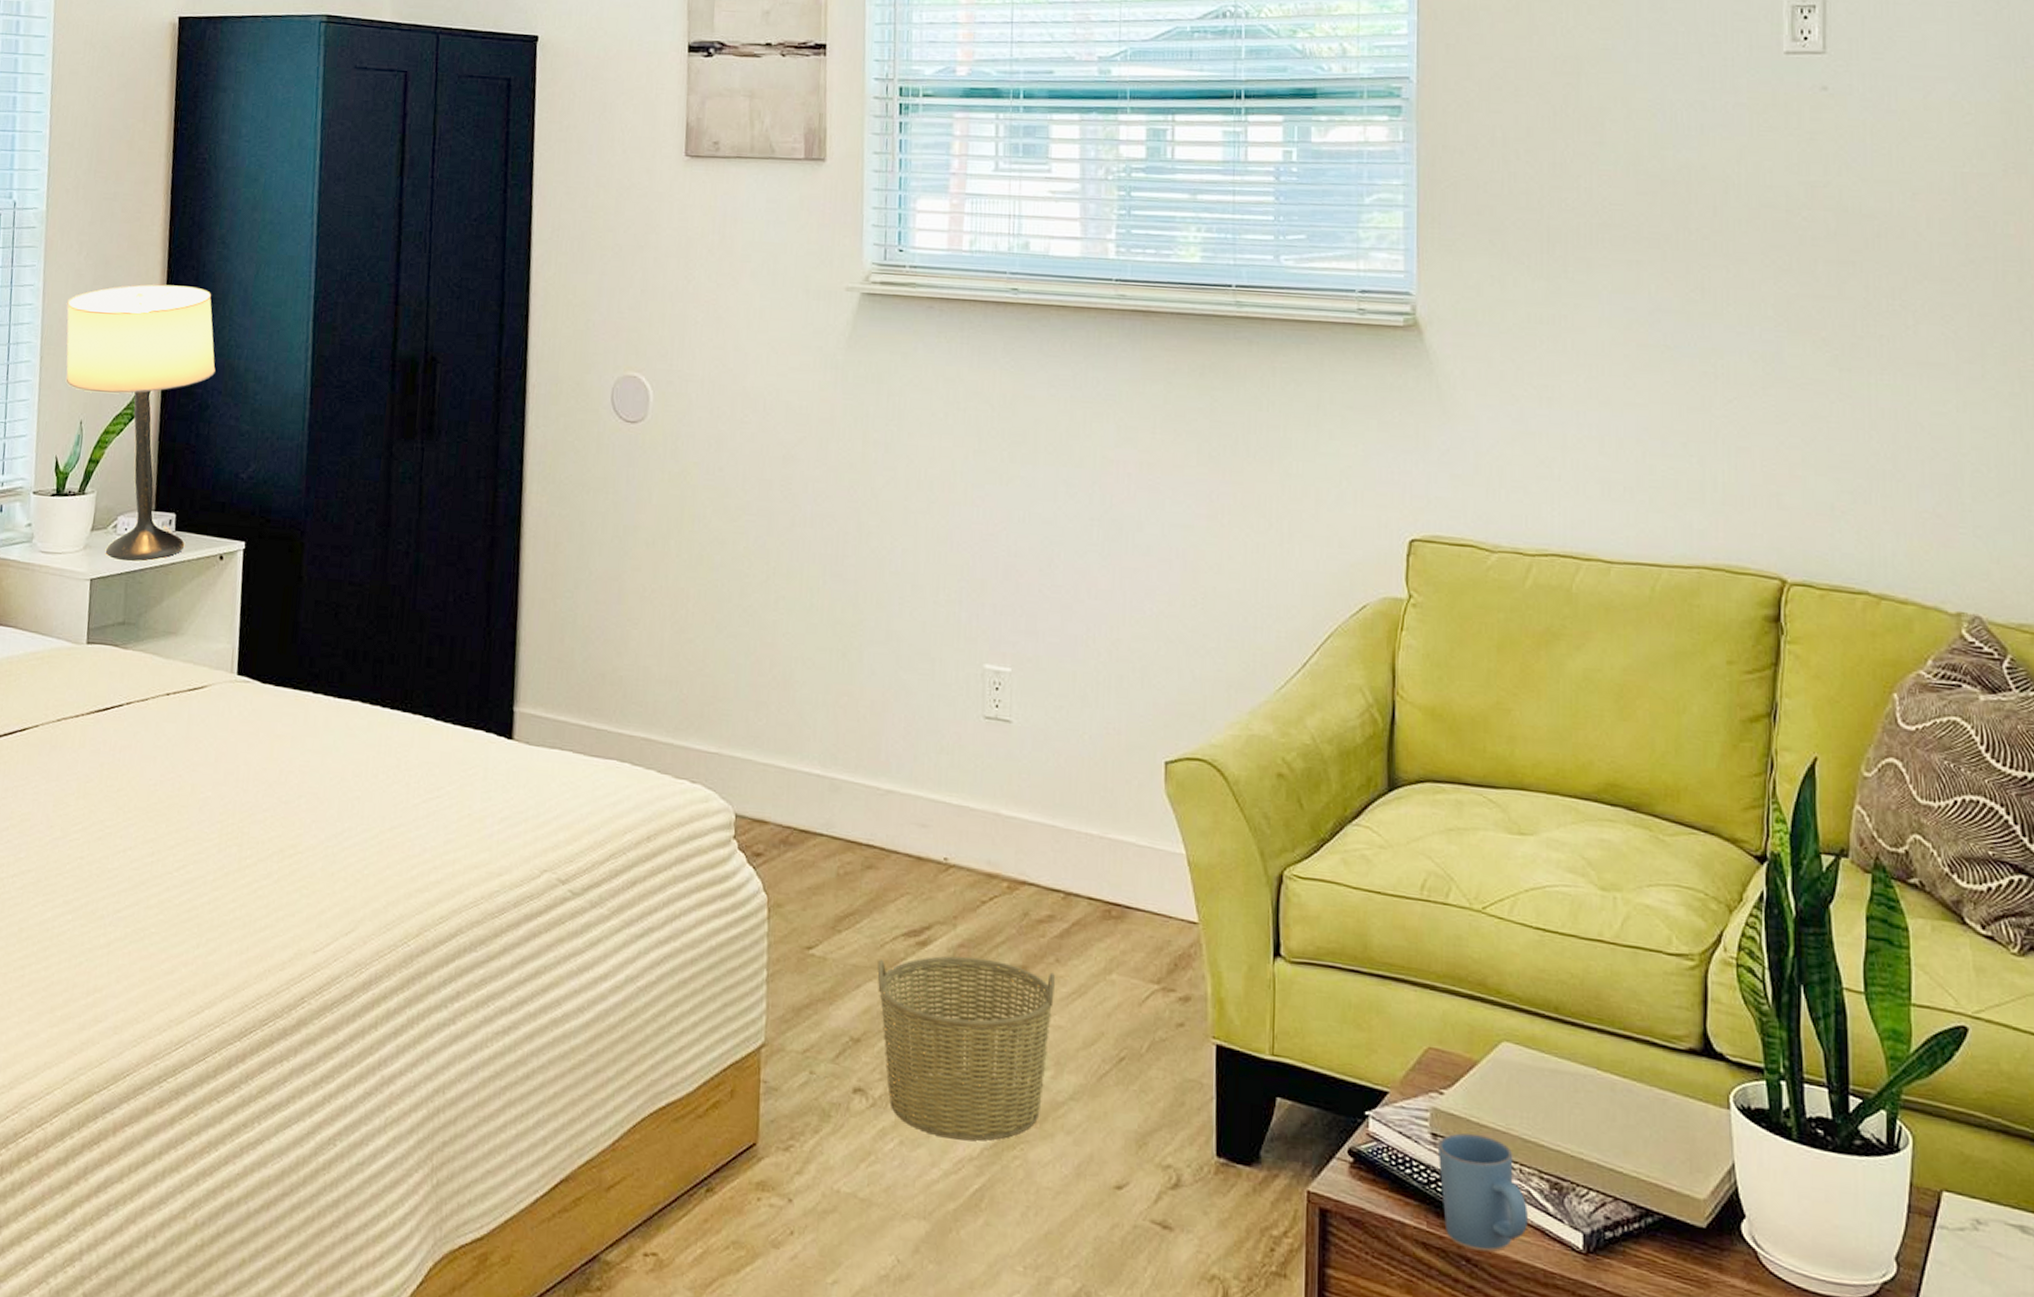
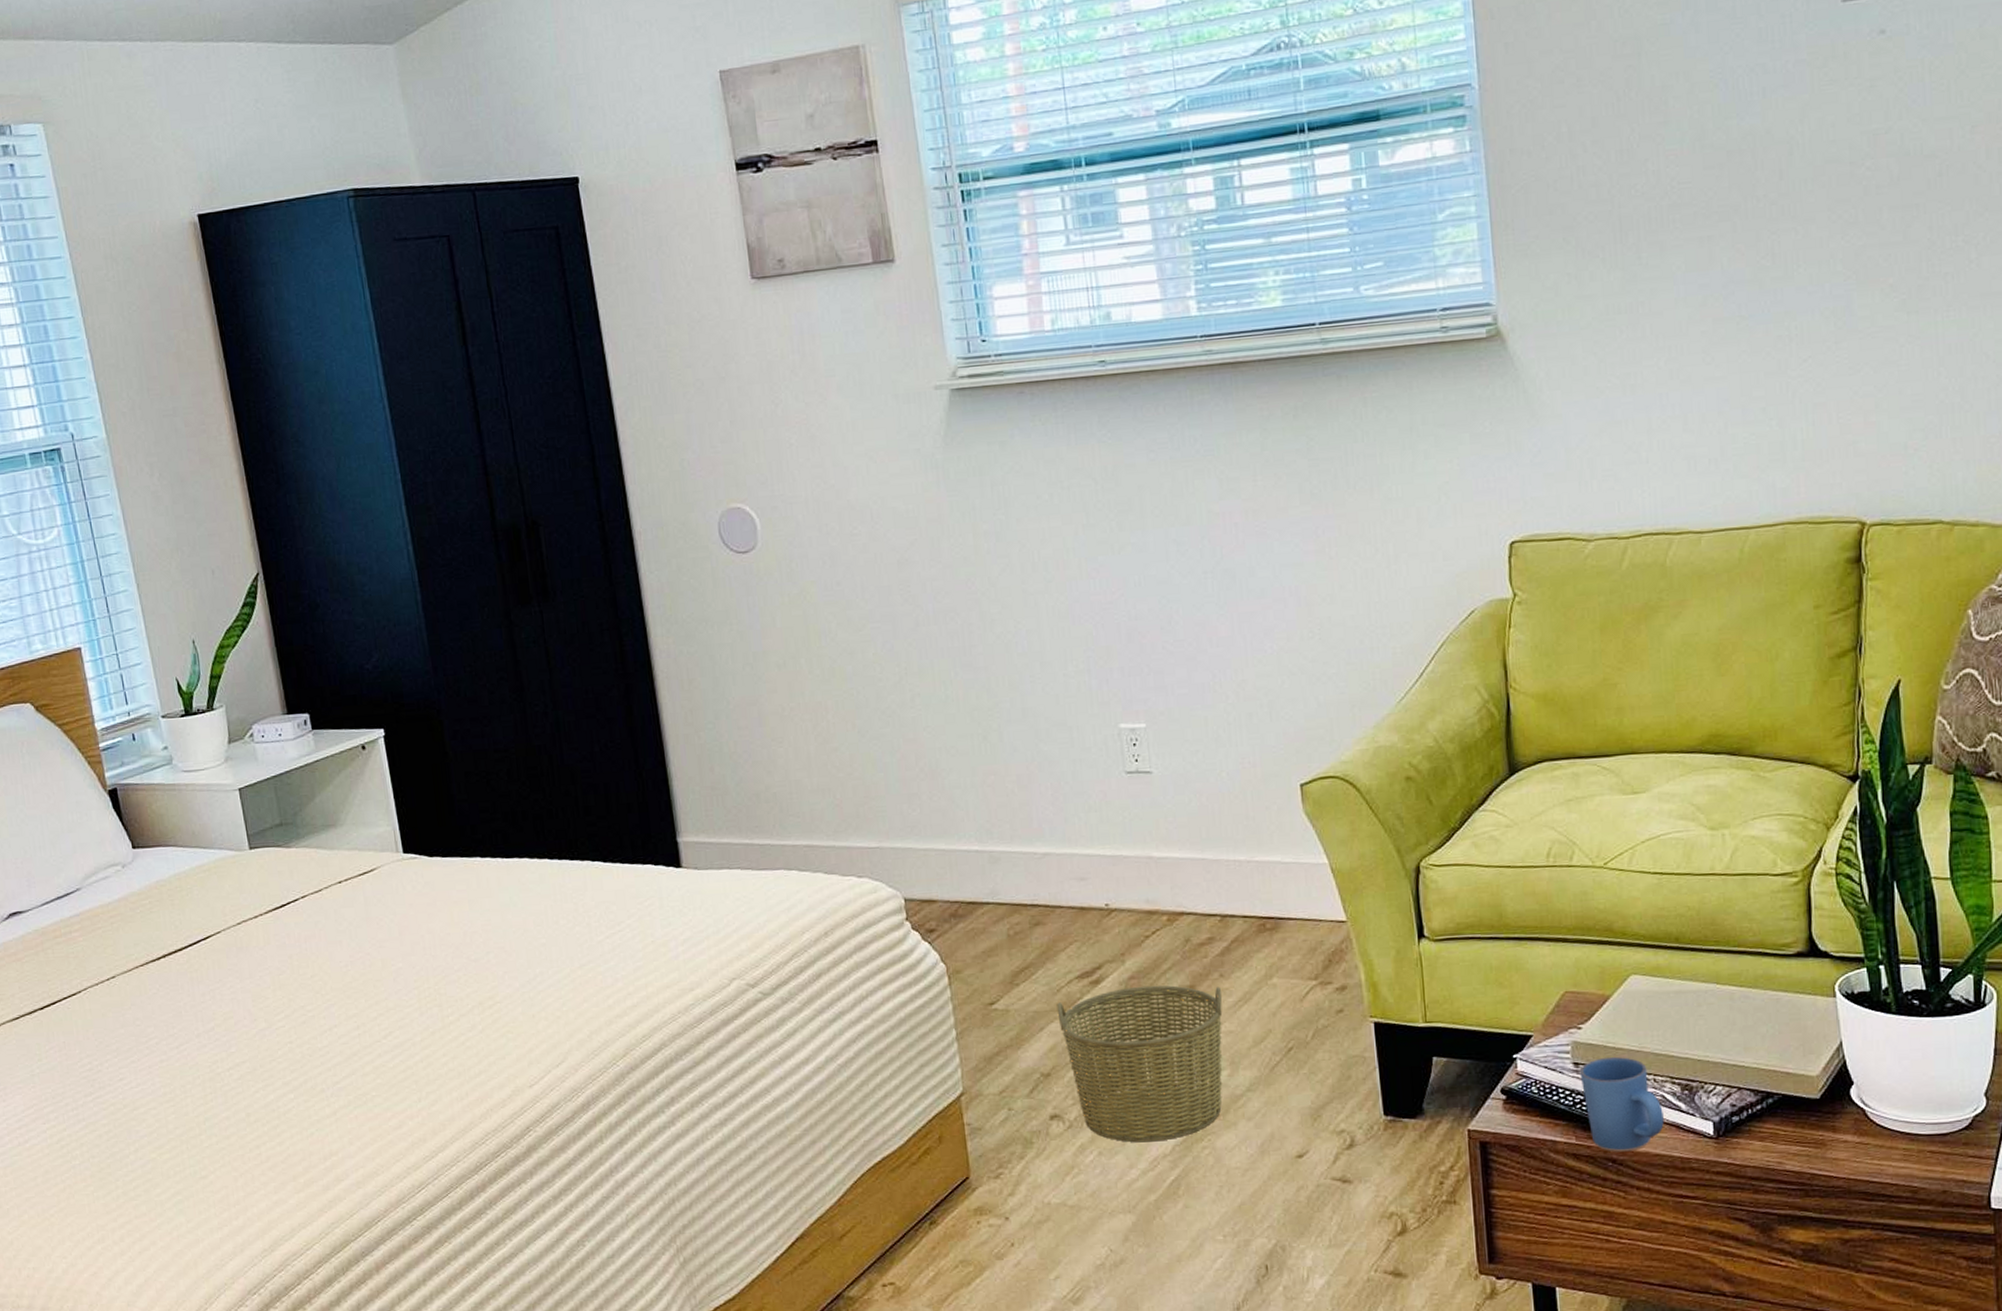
table lamp: present [66,284,216,562] -> none [151,490,325,767]

